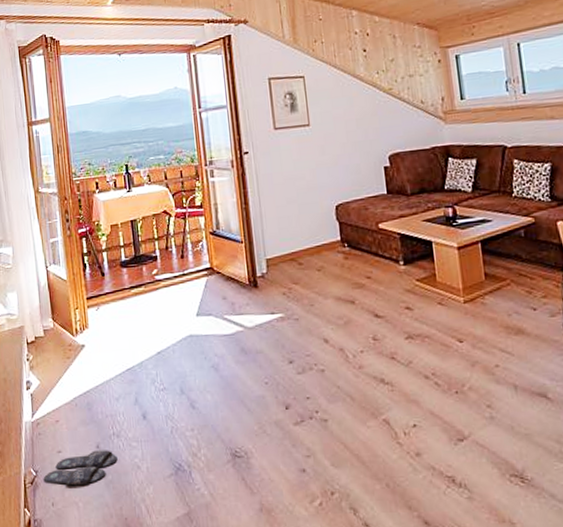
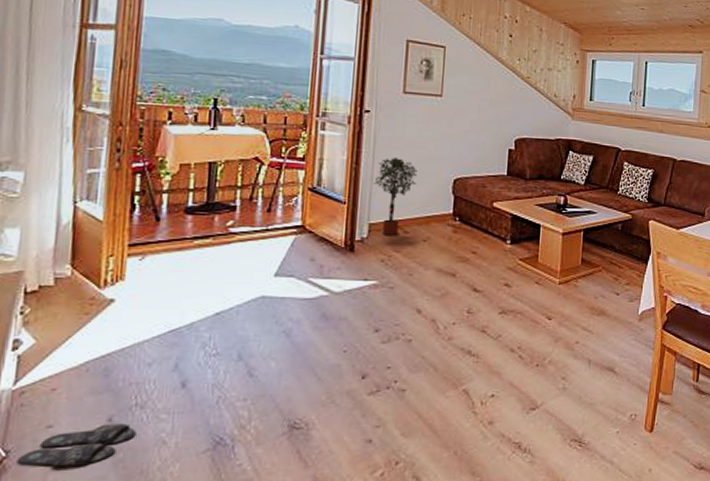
potted tree: none [264,192,302,269] -> present [374,158,418,235]

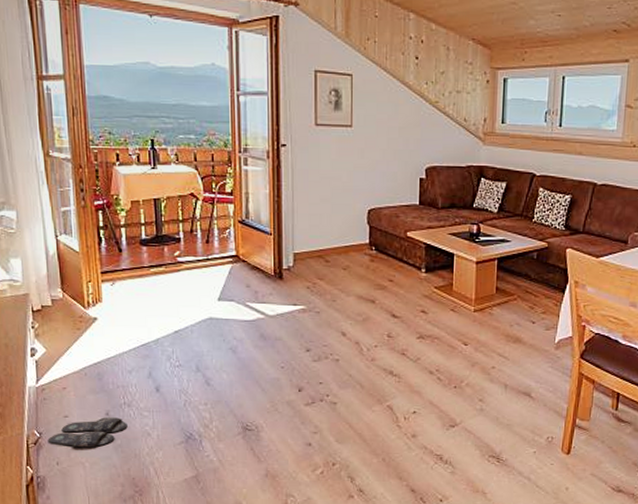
potted tree: present [374,158,418,235] -> none [295,190,334,264]

